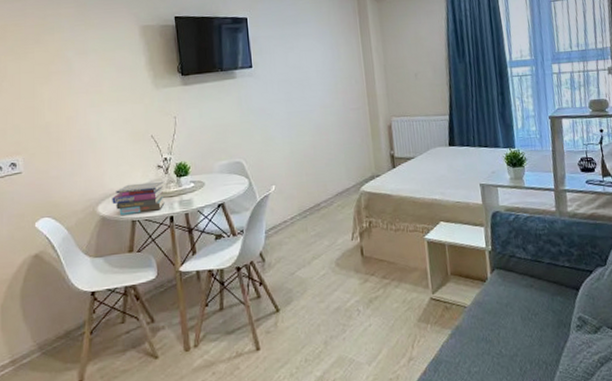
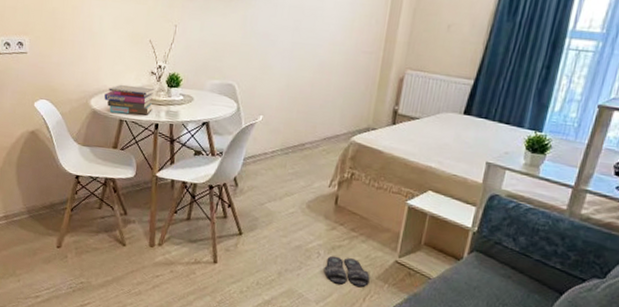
slippers: none [367,307,413,338] -> present [324,255,370,288]

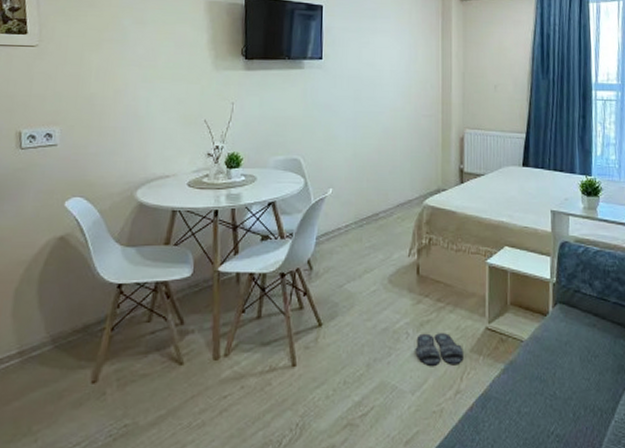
books: present [104,84,156,116] -> none [153,170,214,203]

